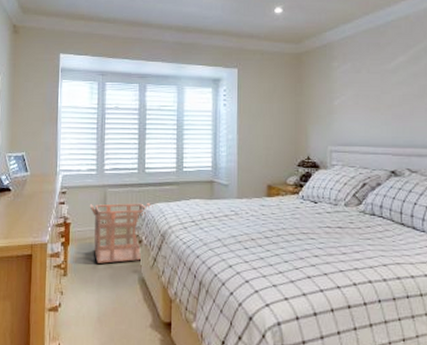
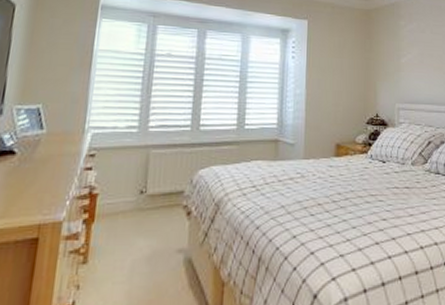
laundry basket: present [89,202,153,264] -> none [125,165,208,244]

